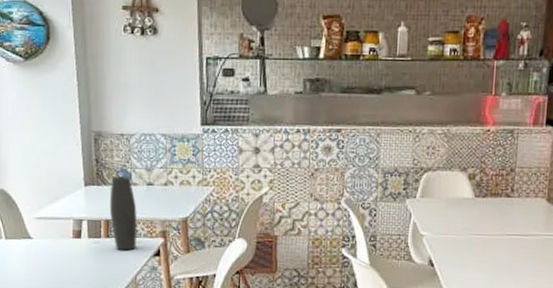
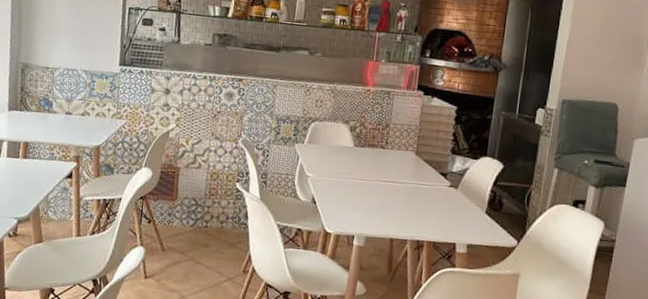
vase: present [109,176,137,251] -> none [29,104,55,171]

